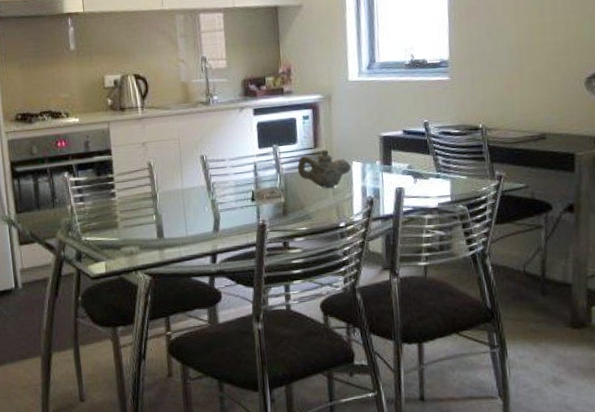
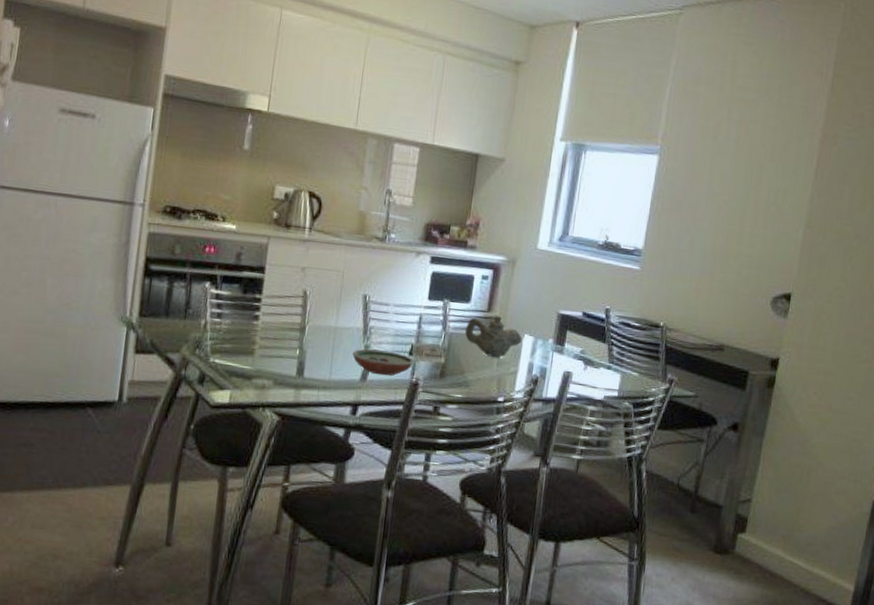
decorative bowl: none [202,201,258,224] -> present [352,349,415,376]

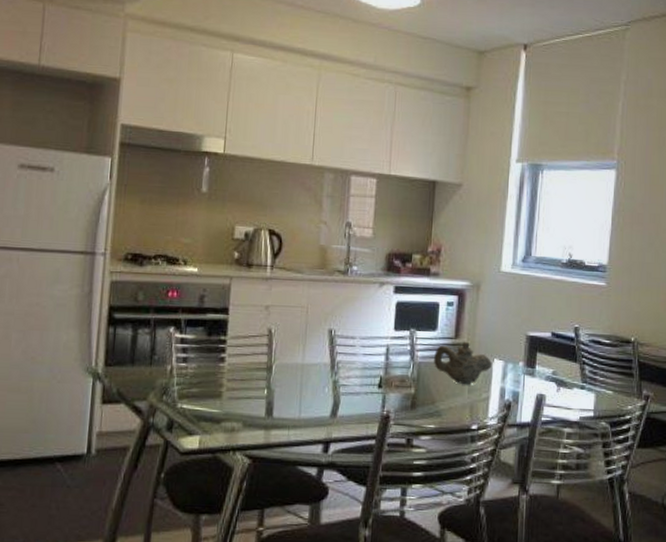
decorative bowl: present [352,349,415,376] -> none [321,384,384,411]

